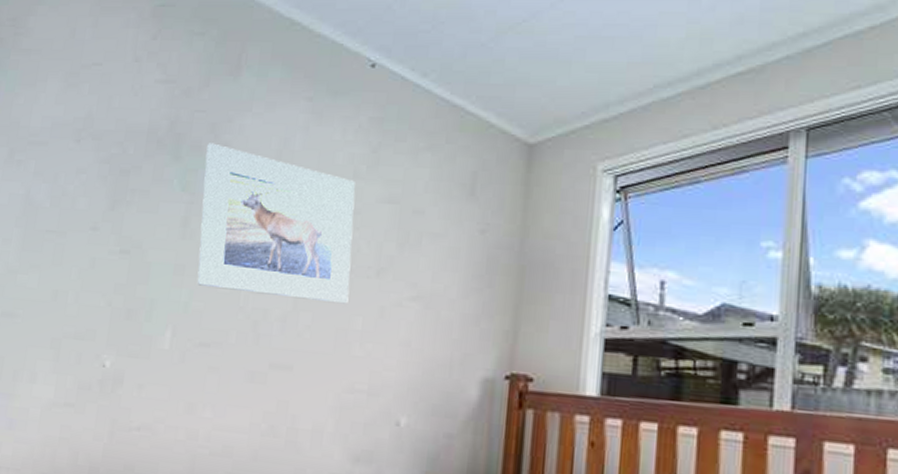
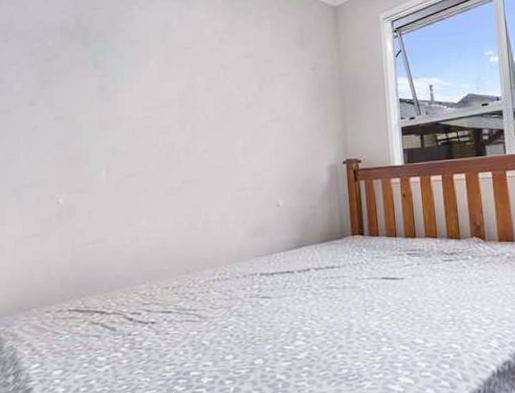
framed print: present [196,143,355,304] -> none [108,31,230,134]

